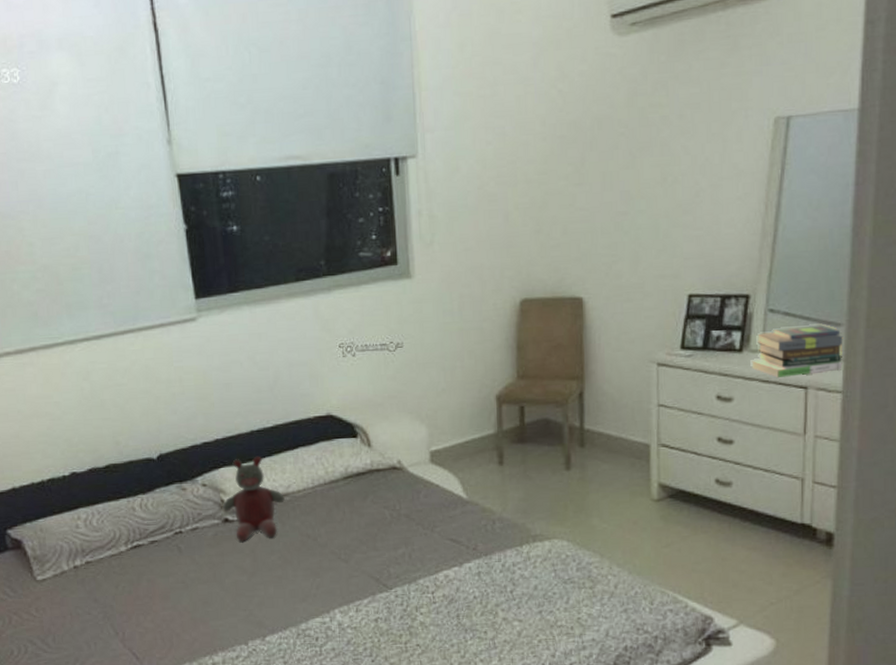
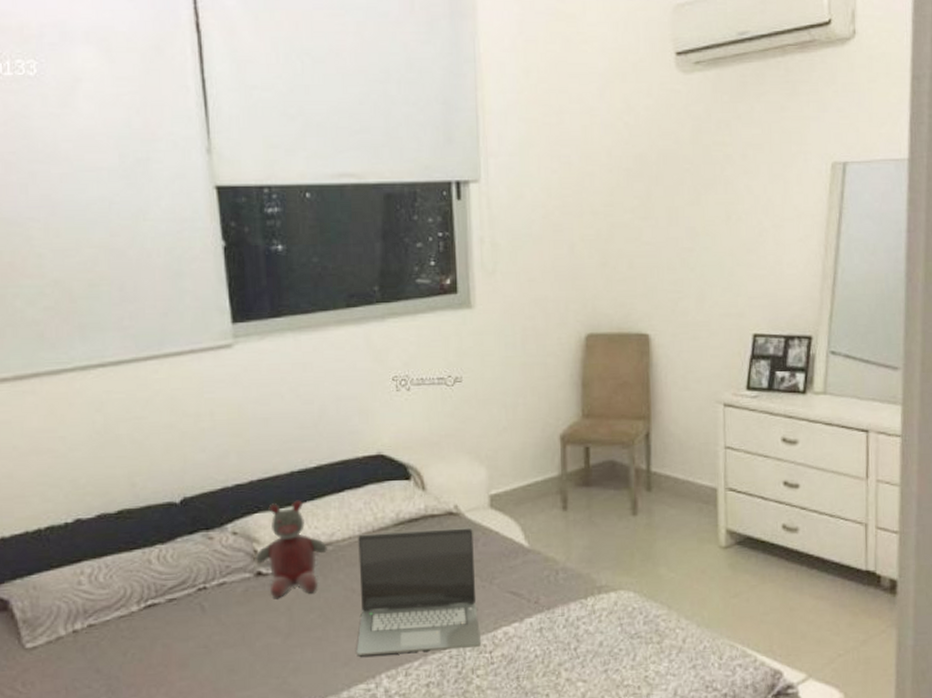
laptop: none [311,481,425,594] -> present [356,528,482,657]
books: present [752,325,843,377] -> none [815,368,901,420]

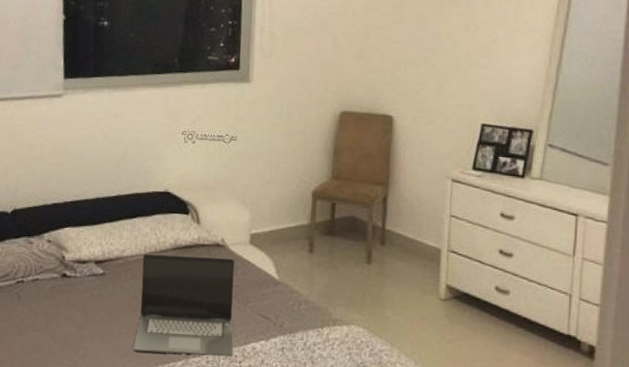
stuffed bear: present [256,500,327,598] -> none [63,220,119,296]

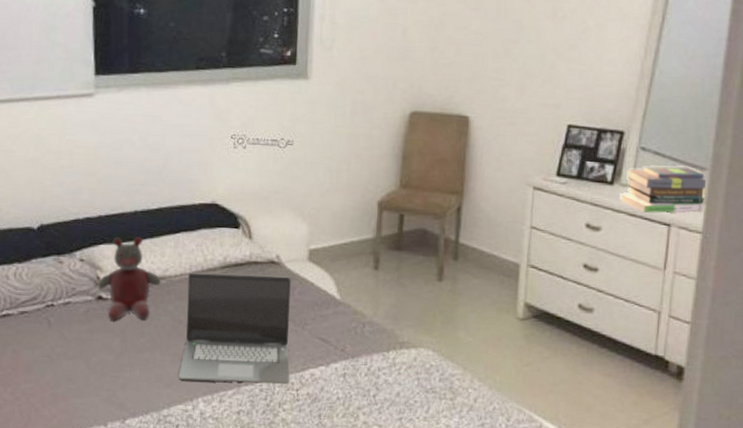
stuffed bear: none [63,220,119,296] -> present [98,236,161,321]
books: none [531,162,610,204] -> present [621,166,707,213]

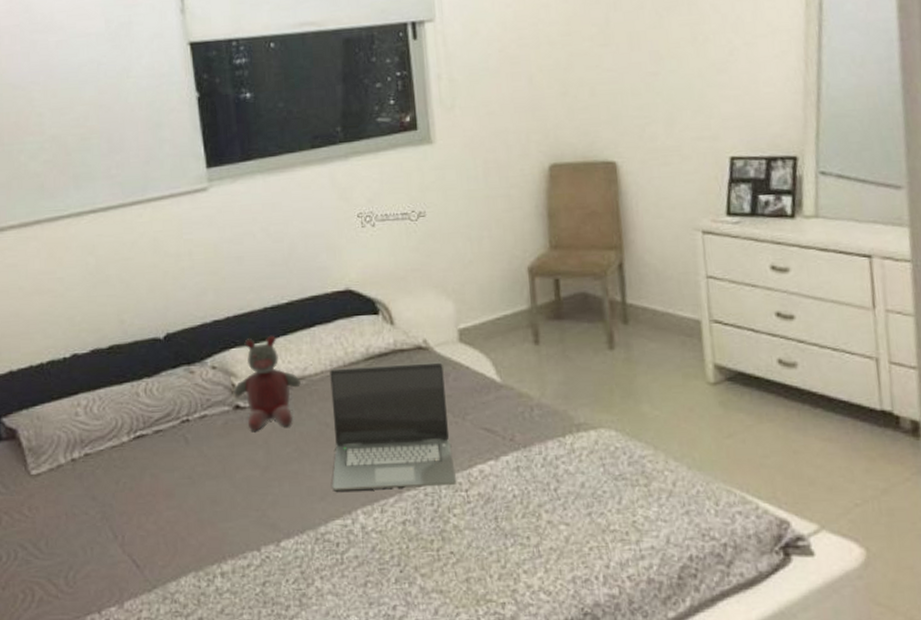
books: present [621,166,707,213] -> none [806,187,908,245]

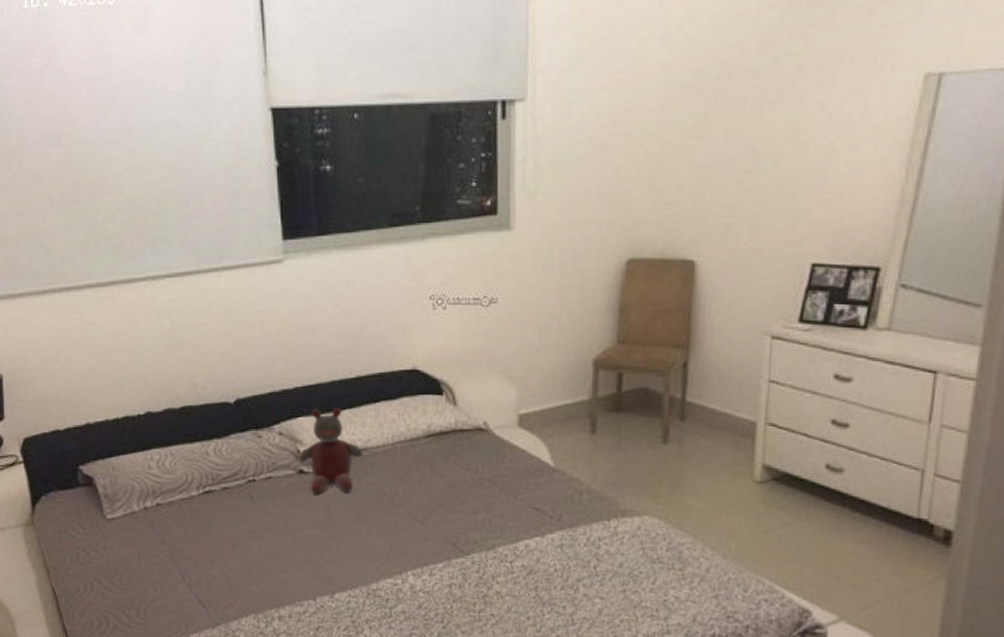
laptop: present [330,362,457,492] -> none [386,443,504,557]

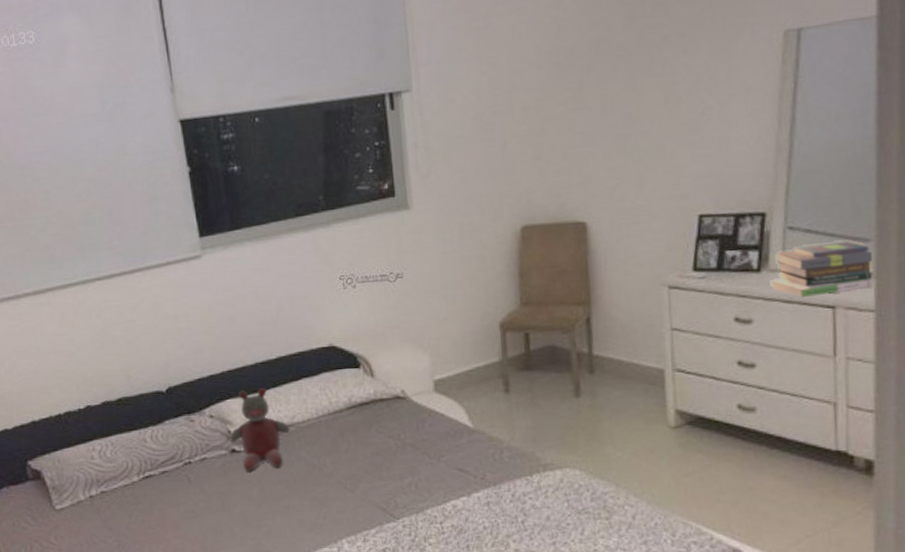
books: none [876,305,982,359] -> present [771,241,874,297]

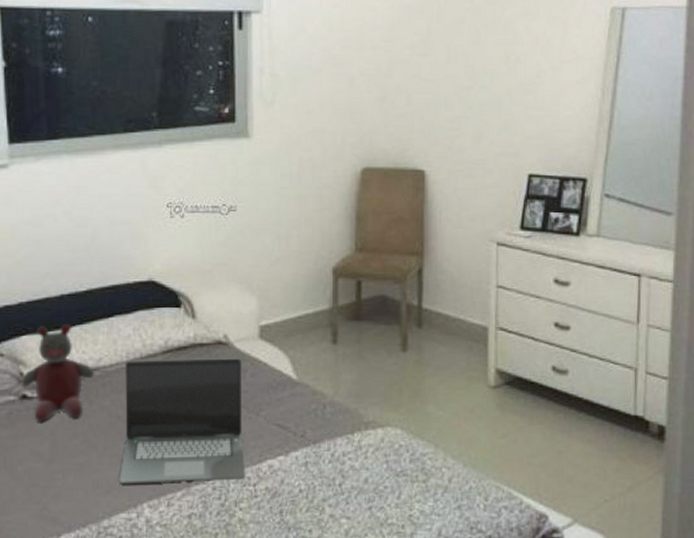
laptop: none [316,410,433,524] -> present [119,358,246,485]
books: present [771,241,874,297] -> none [588,213,674,263]

